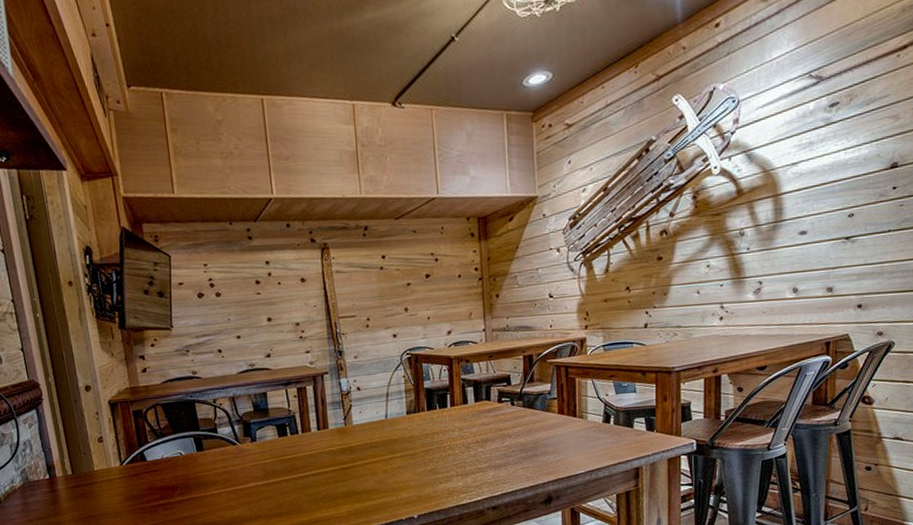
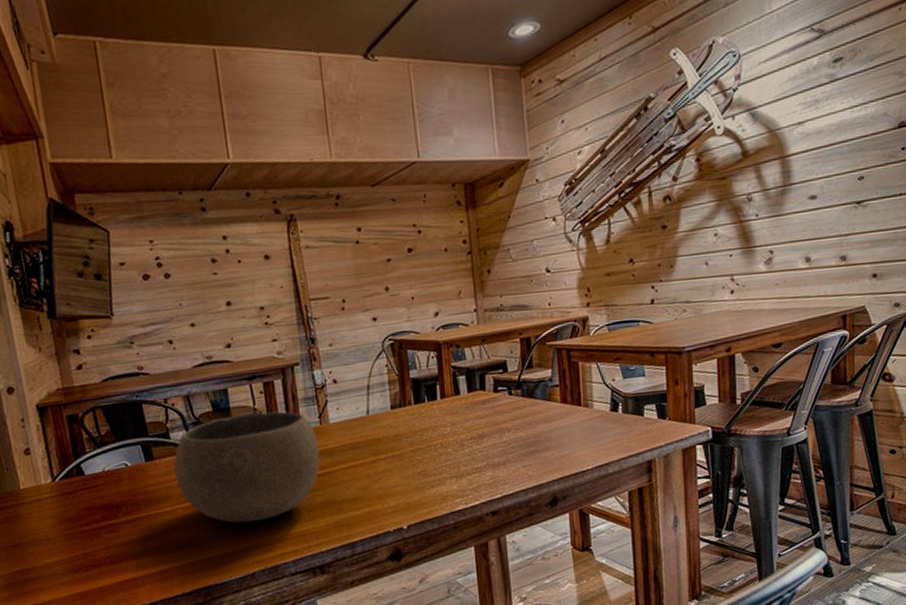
bowl: none [220,413,344,507] -> present [174,411,320,523]

